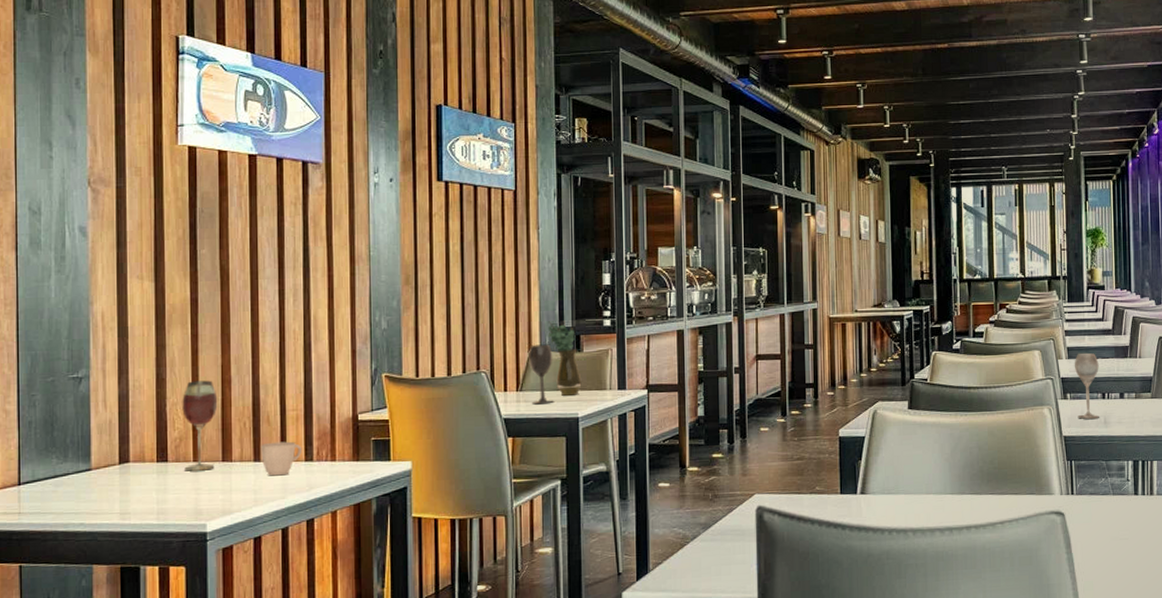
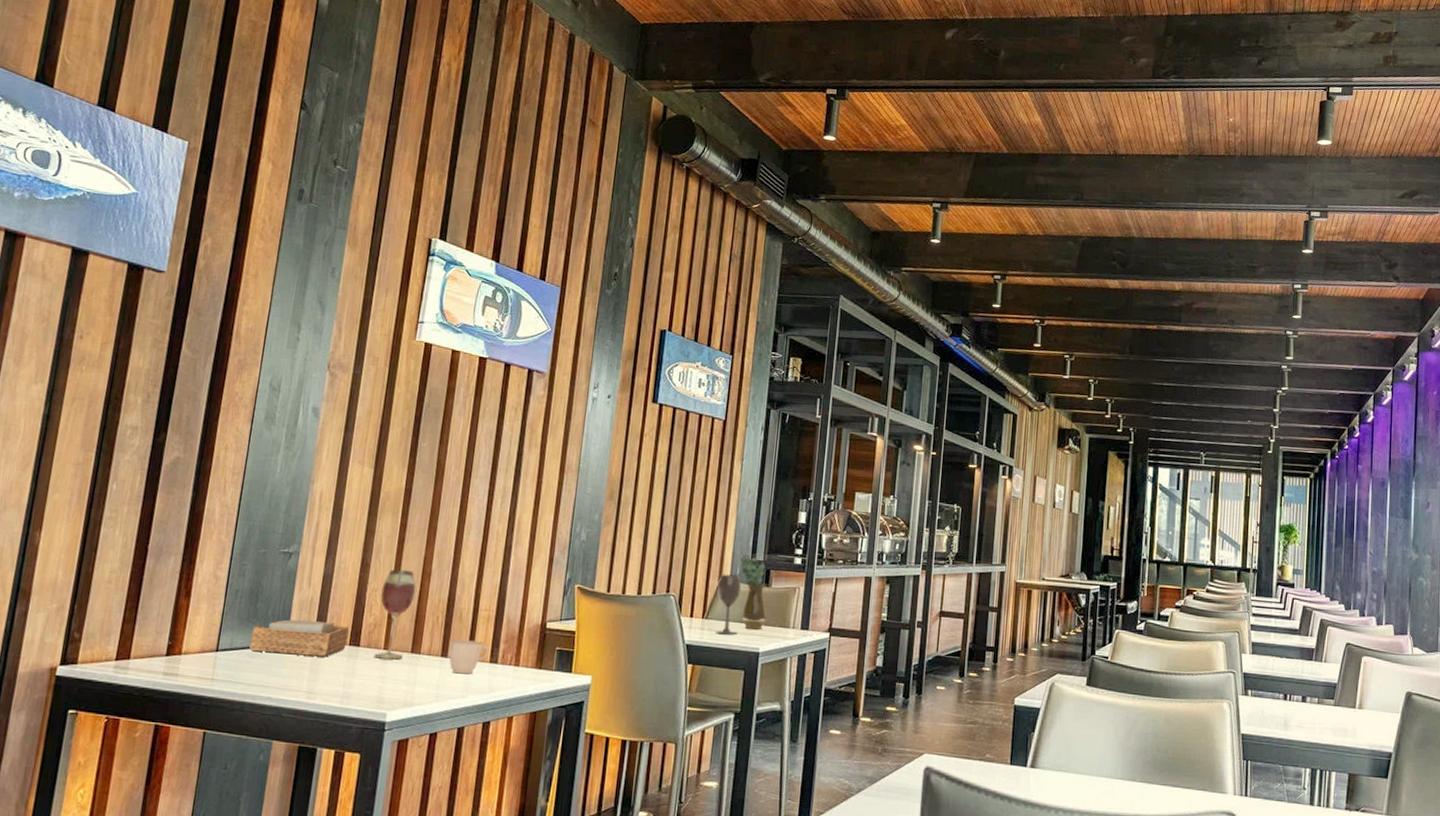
napkin holder: none [52,442,155,481] -> present [248,619,350,657]
wineglass: present [1074,352,1099,420] -> none [1257,649,1283,721]

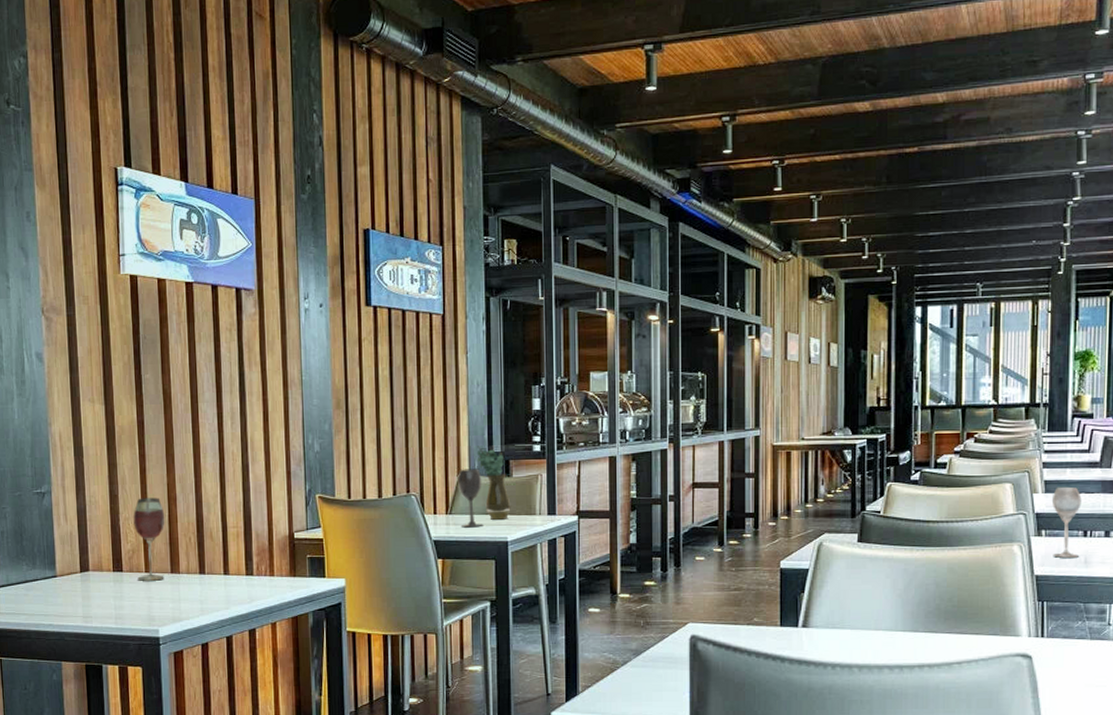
napkin holder: present [248,619,350,657] -> none [23,552,111,585]
cup: present [448,639,490,674] -> none [205,556,244,588]
wineglass: none [1257,649,1283,721] -> present [1051,486,1082,559]

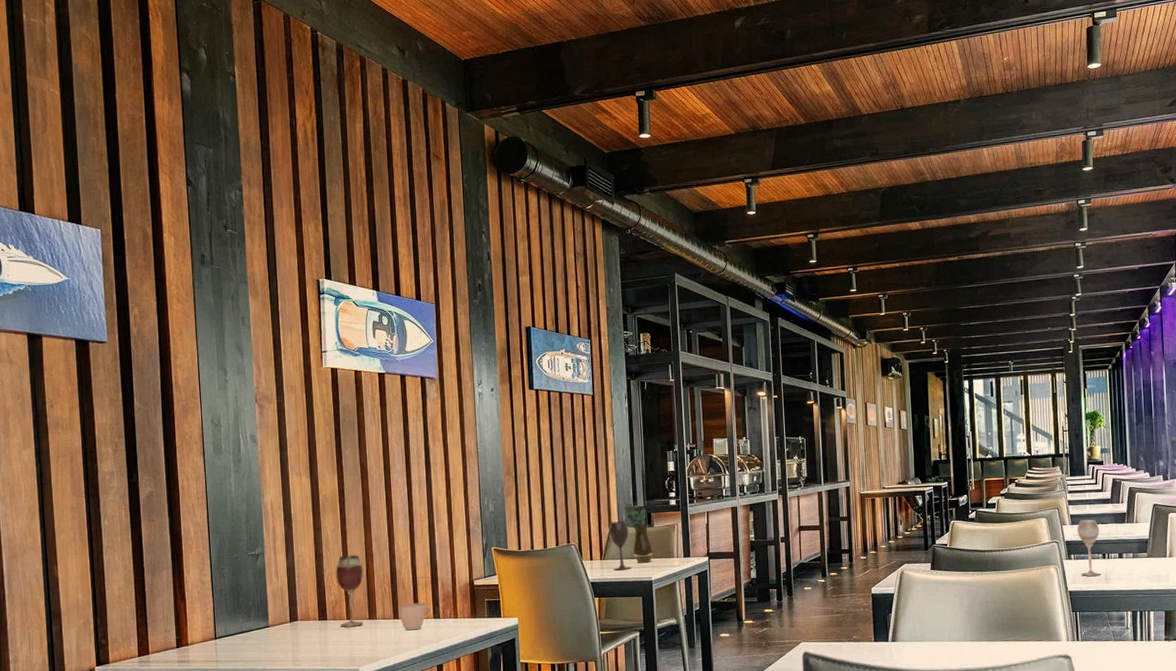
cup: none [205,556,244,588] -> present [398,602,431,631]

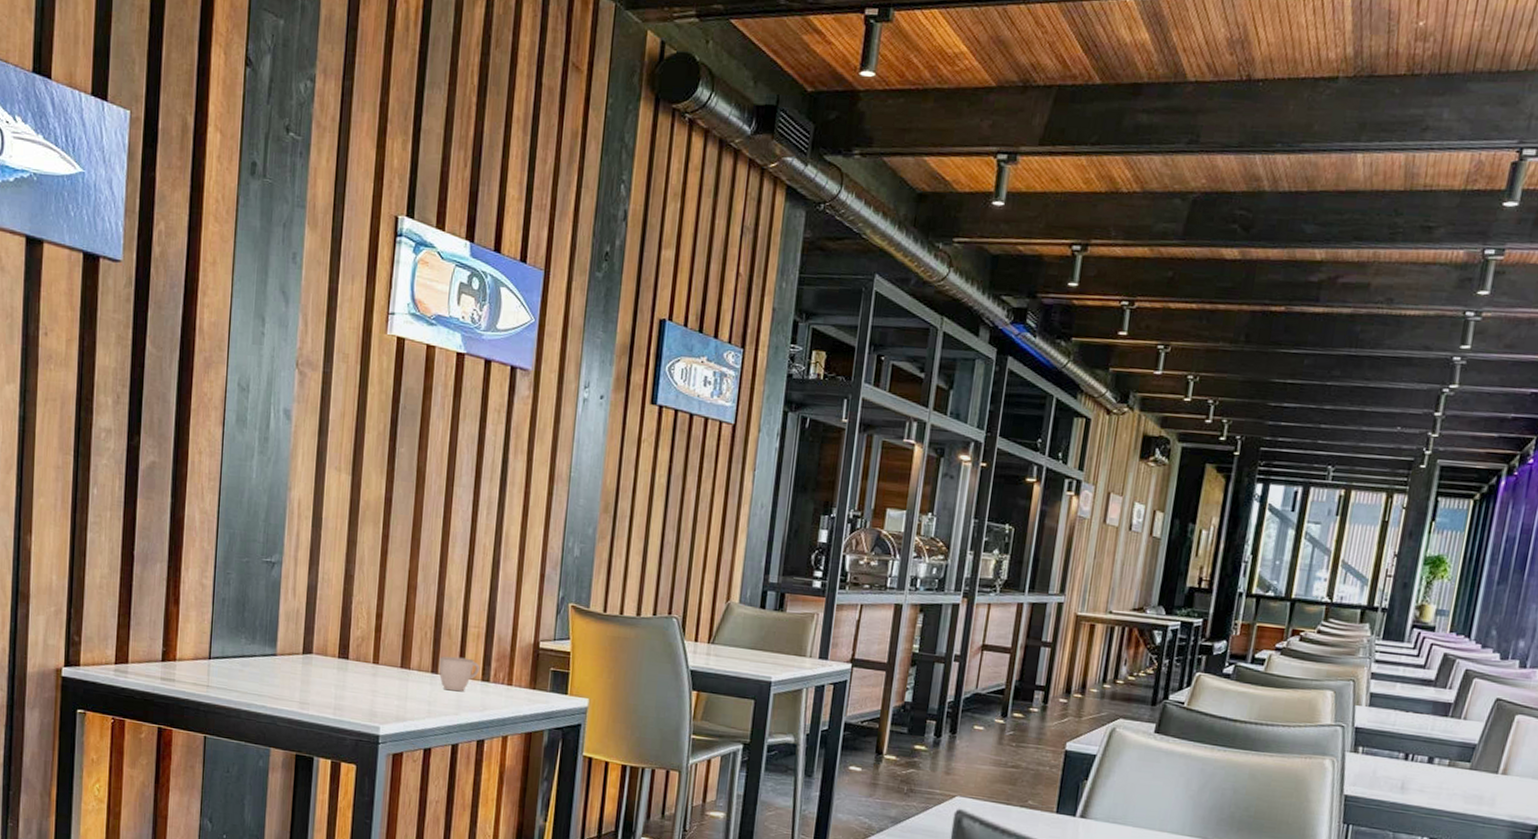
wineglass: present [336,555,364,627] -> none [364,582,402,674]
wine glass: present [609,521,631,571] -> none [723,596,753,662]
vase: present [624,502,654,563] -> none [749,573,781,658]
wineglass: present [1077,519,1101,577] -> none [1367,701,1409,783]

